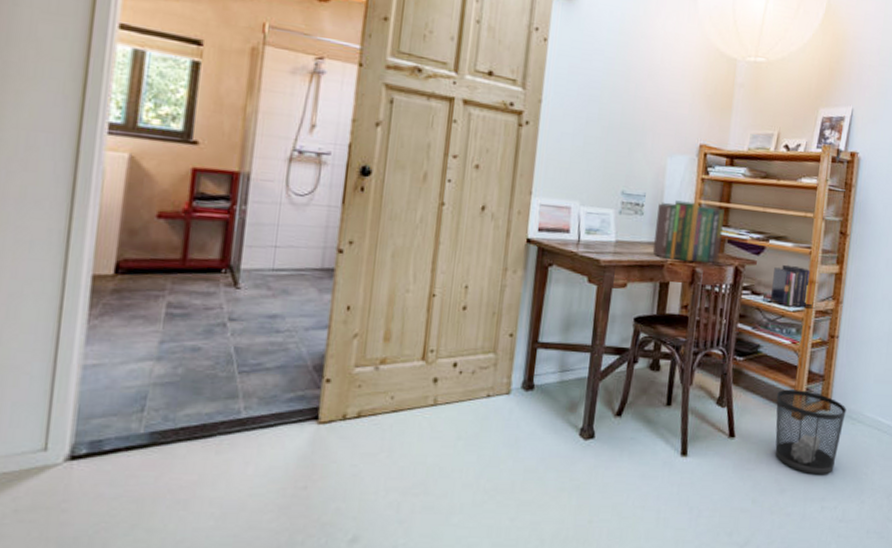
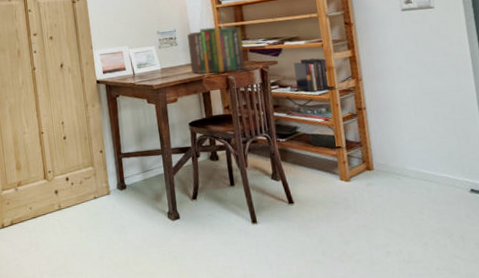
decorative box: none [770,351,811,379] -> present [309,128,347,149]
waste bin: present [775,389,846,475] -> none [322,157,390,226]

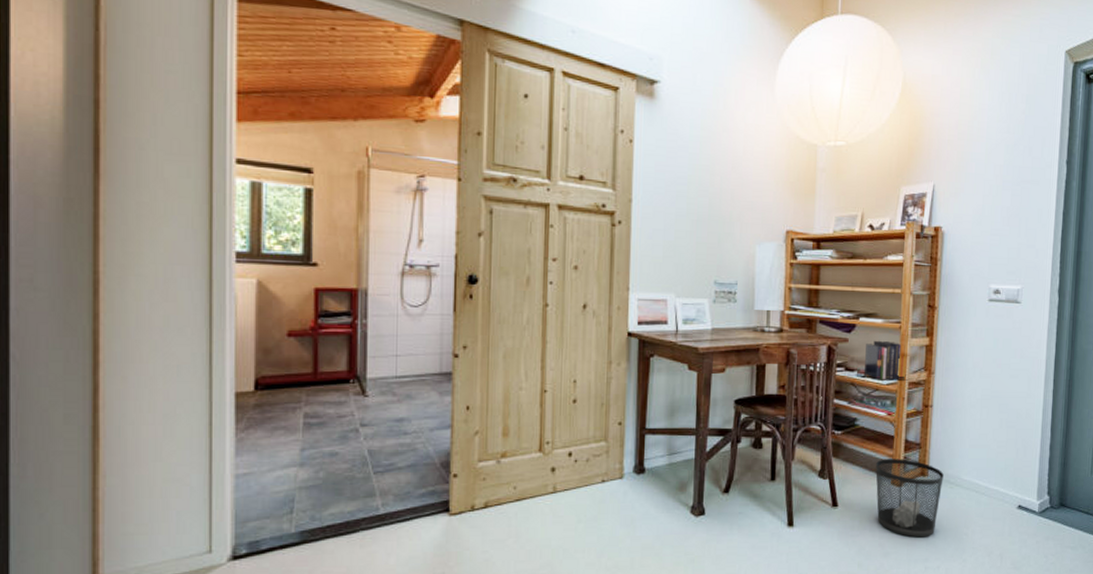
books: present [187,27,246,75] -> none [747,286,814,344]
decorative box: present [309,128,347,149] -> none [867,423,907,448]
waste bin: none [322,157,390,226] -> present [875,459,944,538]

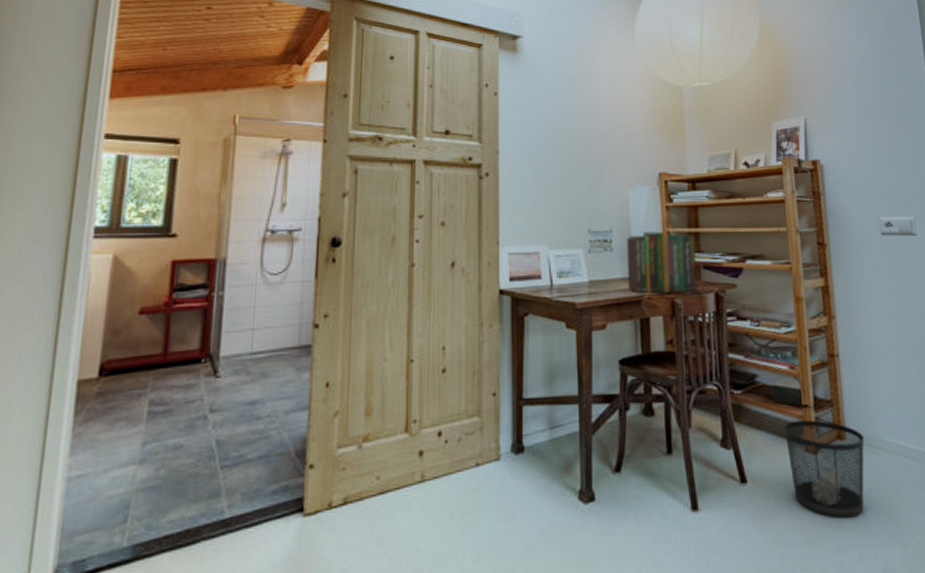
books: none [747,286,814,344] -> present [626,231,698,293]
books: present [864,340,906,381] -> none [756,284,805,329]
decorative box: none [867,423,907,448] -> present [770,378,815,408]

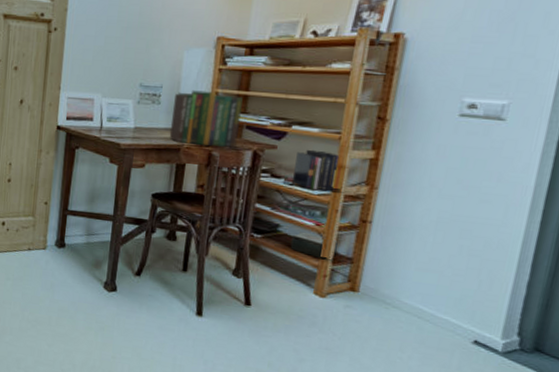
books: none [756,284,805,329] -> present [292,149,342,193]
waste bin: present [784,419,864,518] -> none [294,267,379,353]

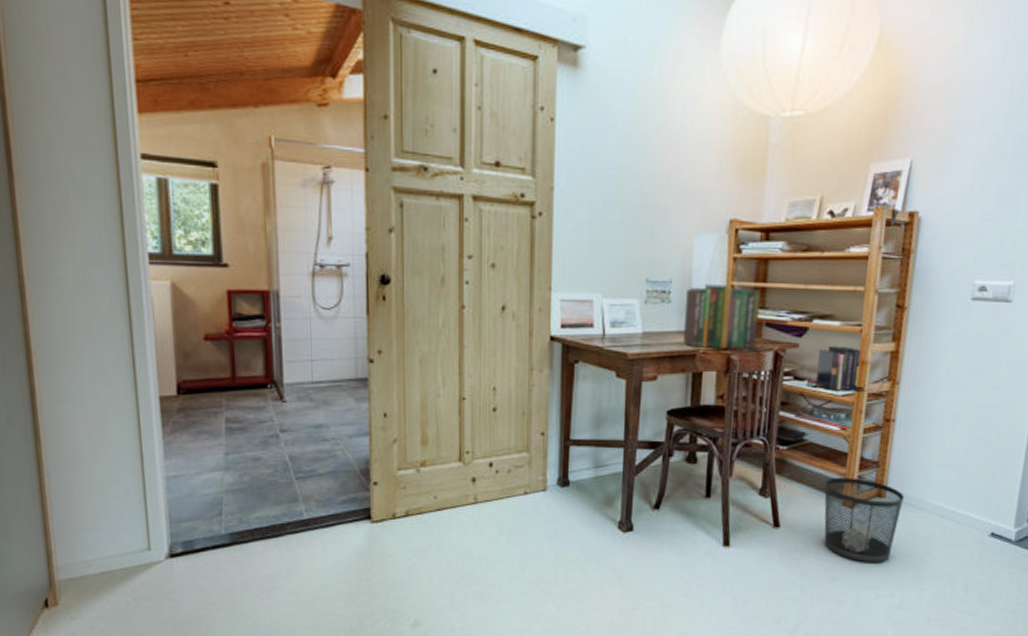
decorative box: present [290,232,338,260] -> none [816,438,863,467]
waste bin: none [294,267,379,353] -> present [824,477,904,563]

